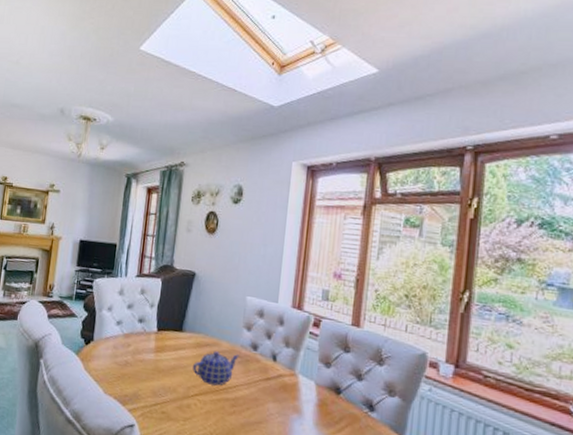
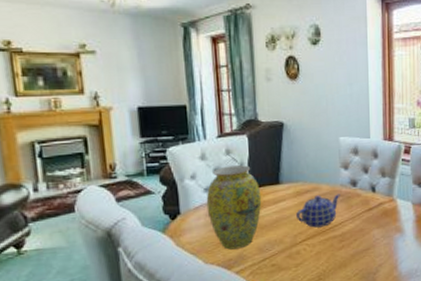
vase: none [115,304,165,387] -> present [206,165,262,250]

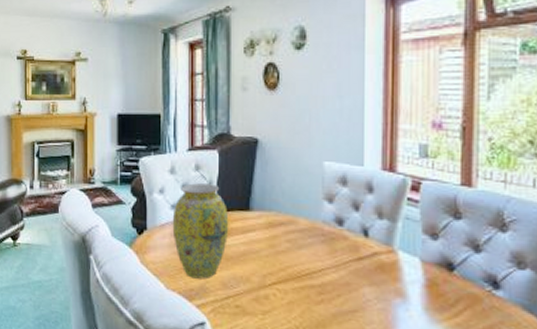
teapot: present [296,194,340,228] -> none [267,230,322,271]

